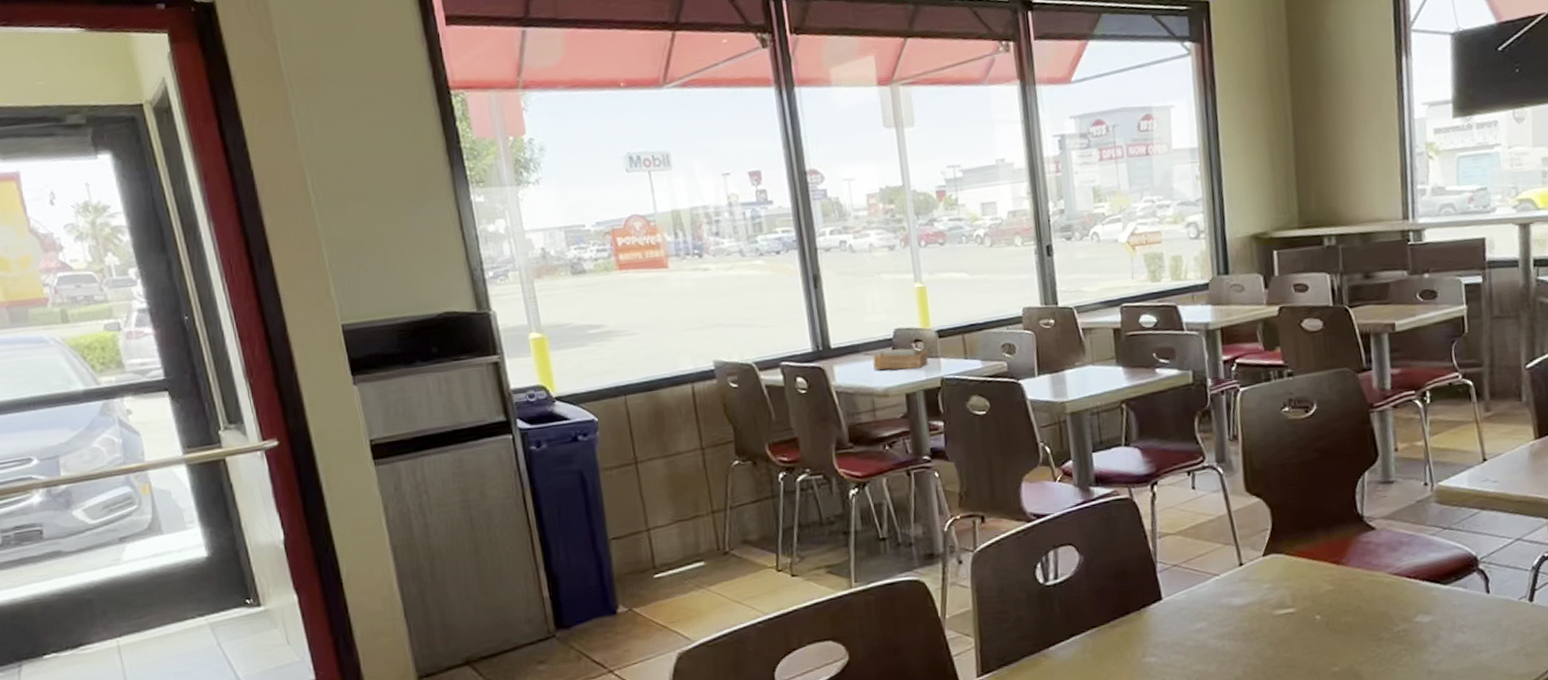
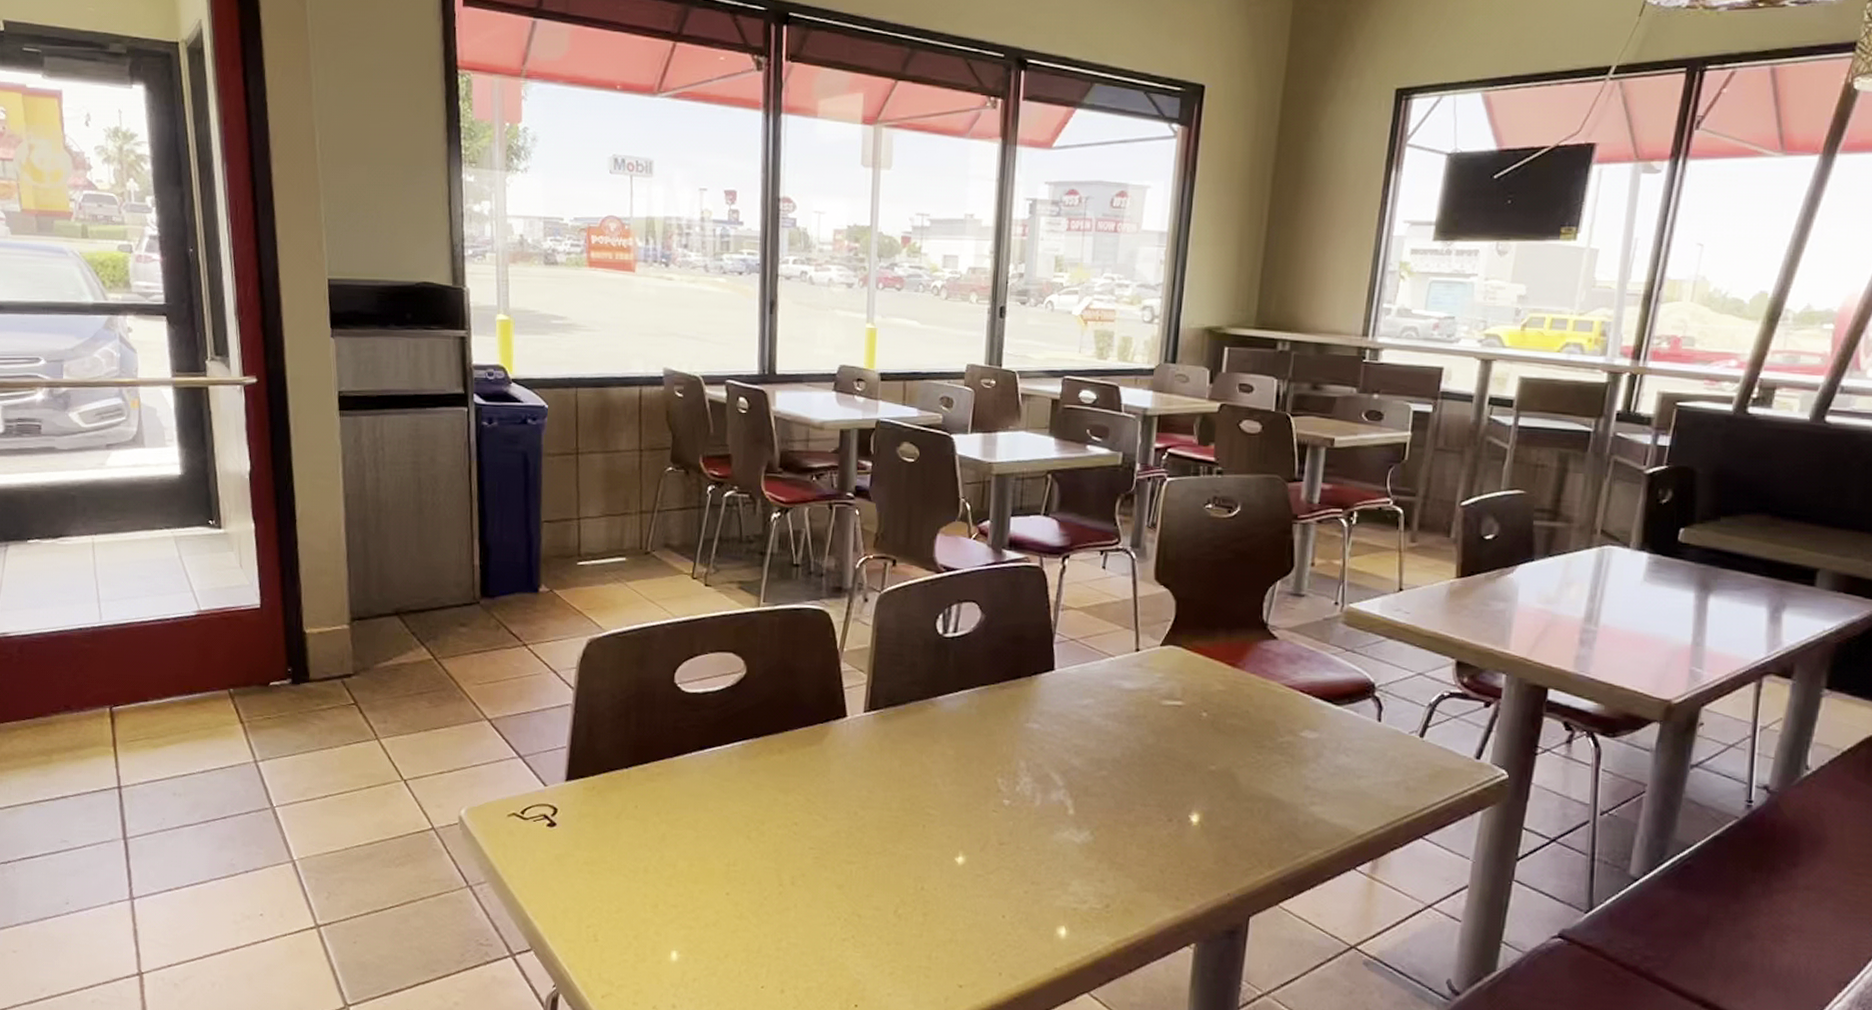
napkin holder: present [873,348,929,371] -> none [814,384,868,408]

